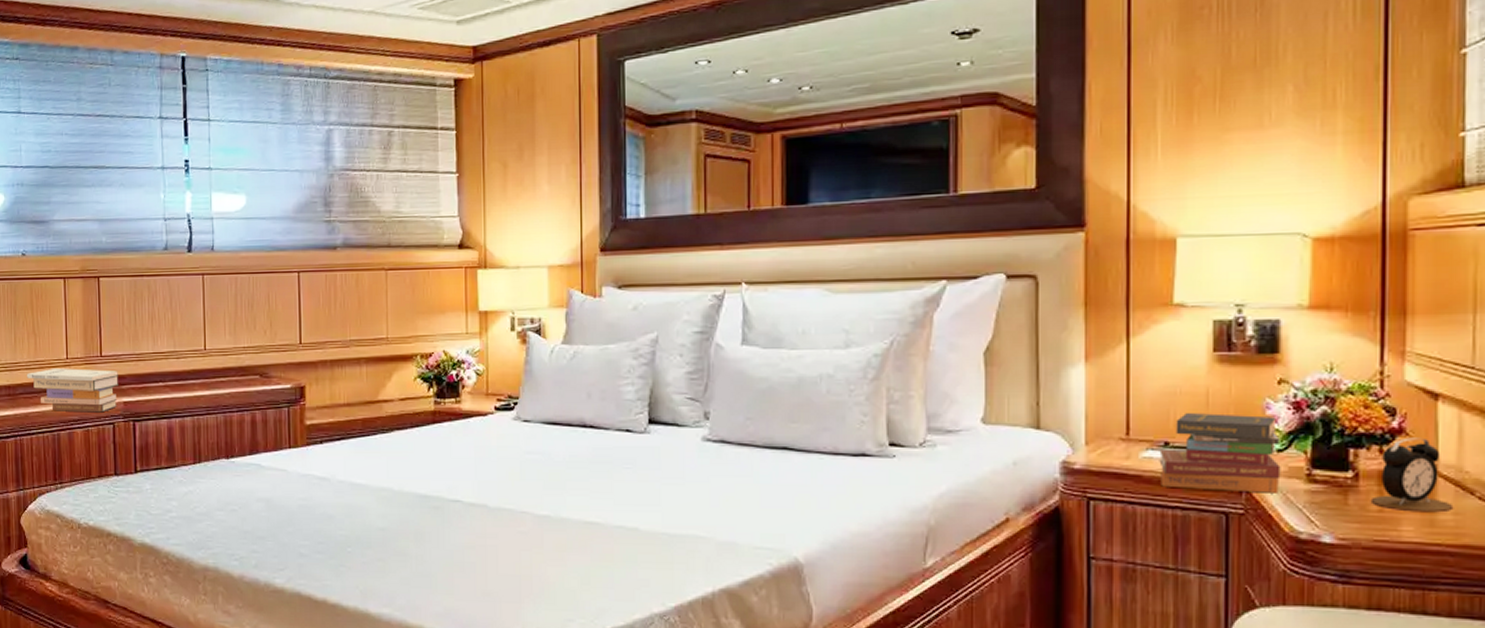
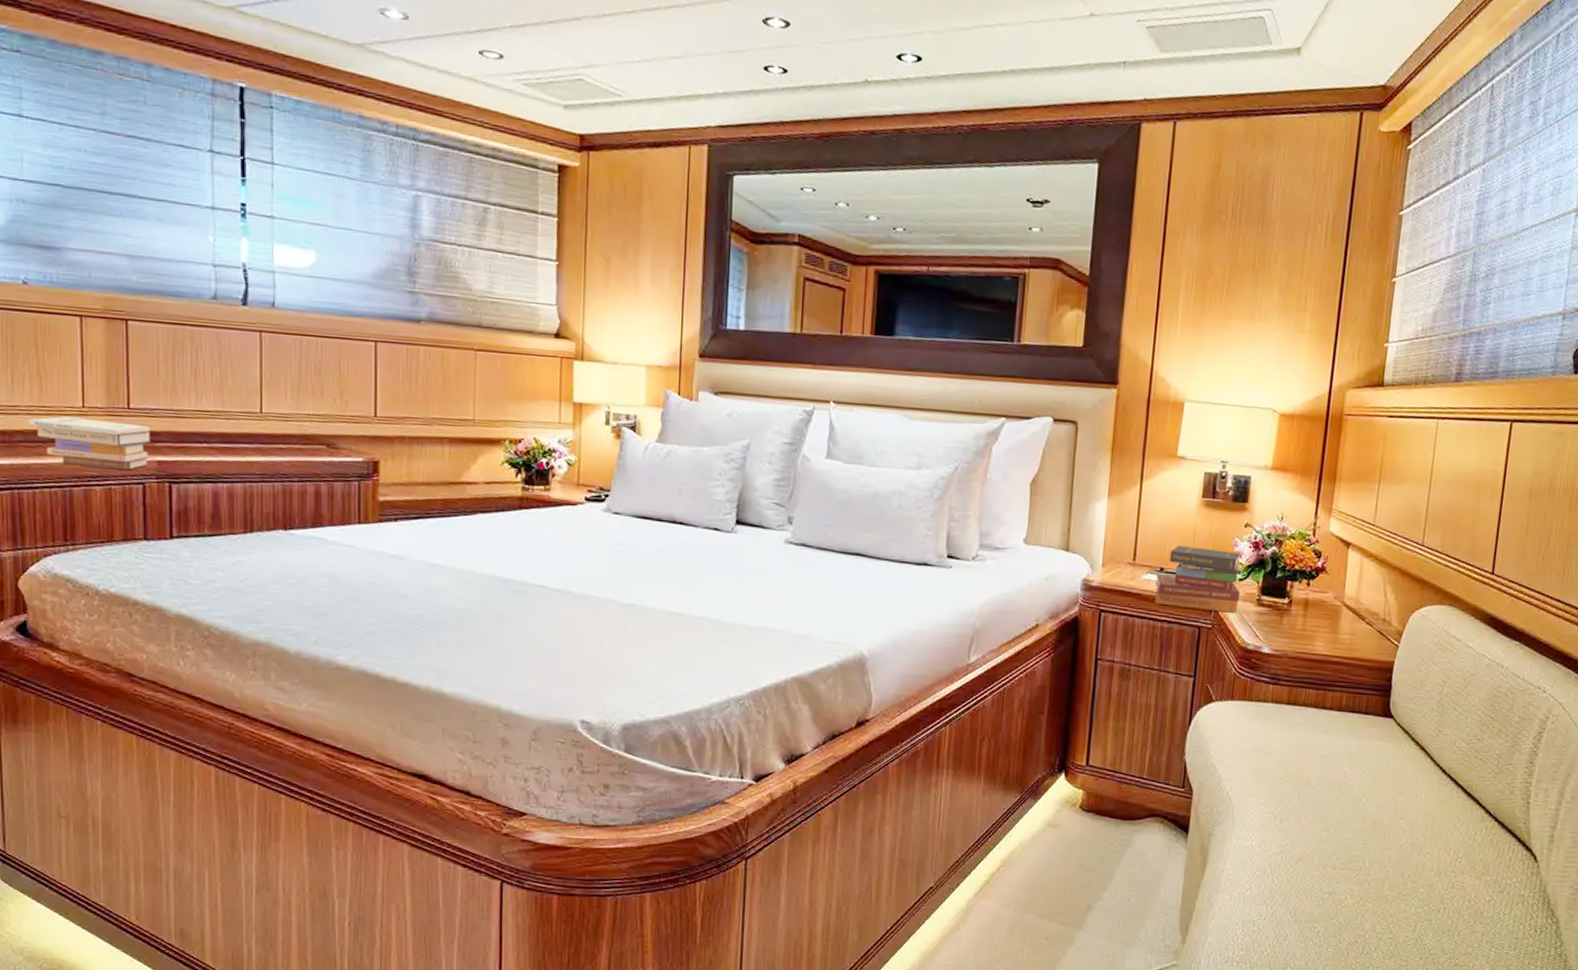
alarm clock: present [1370,437,1452,513] -> none [1297,575,1350,633]

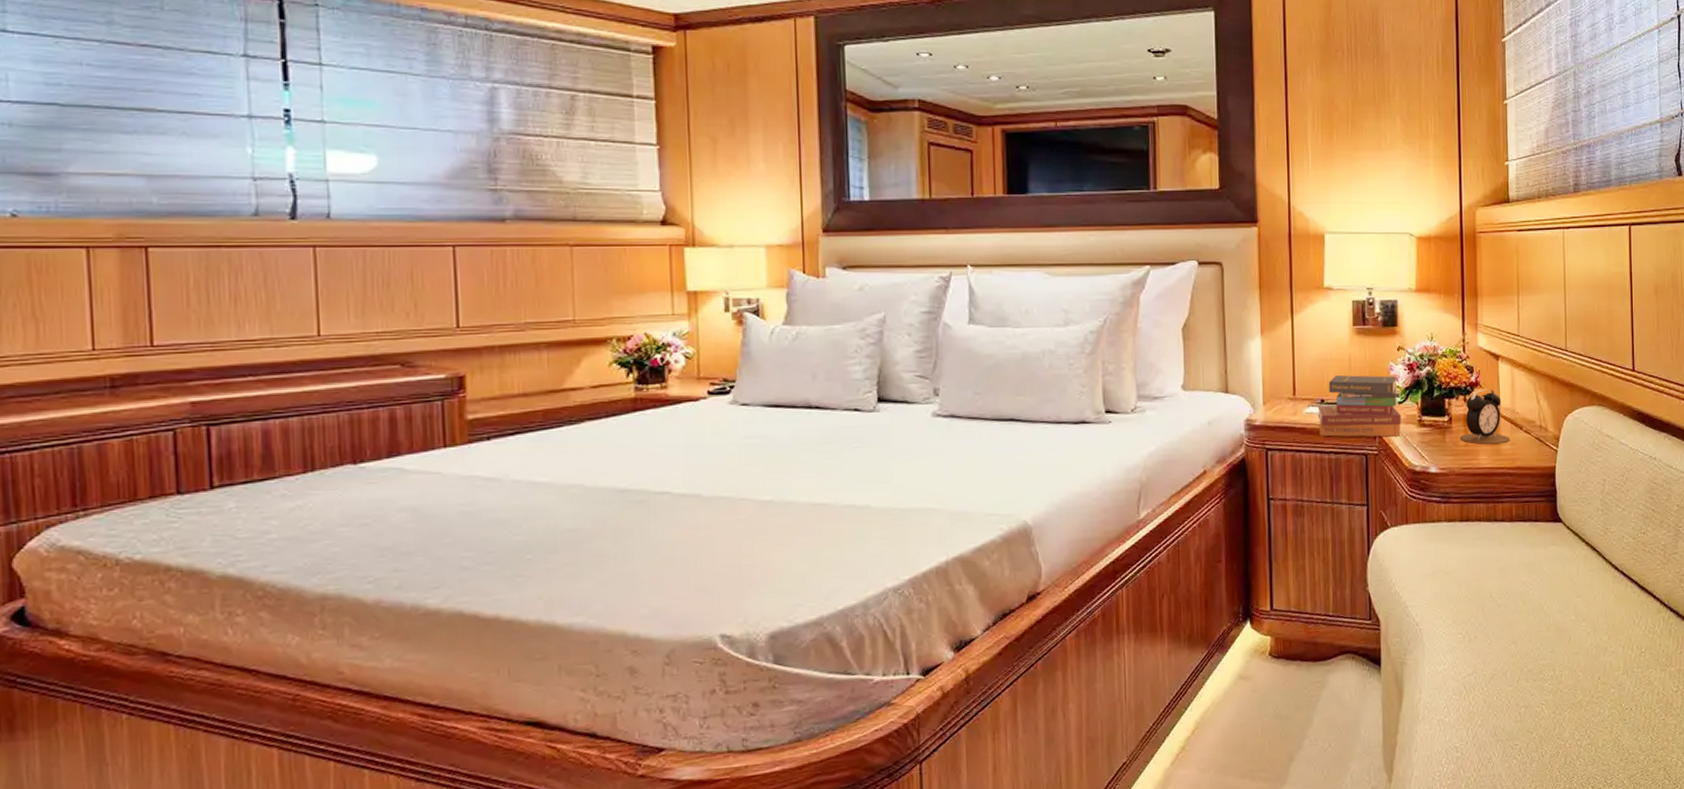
books: present [27,416,152,471] -> none [21,362,183,418]
alarm clock: none [1297,575,1350,633] -> present [1459,388,1510,445]

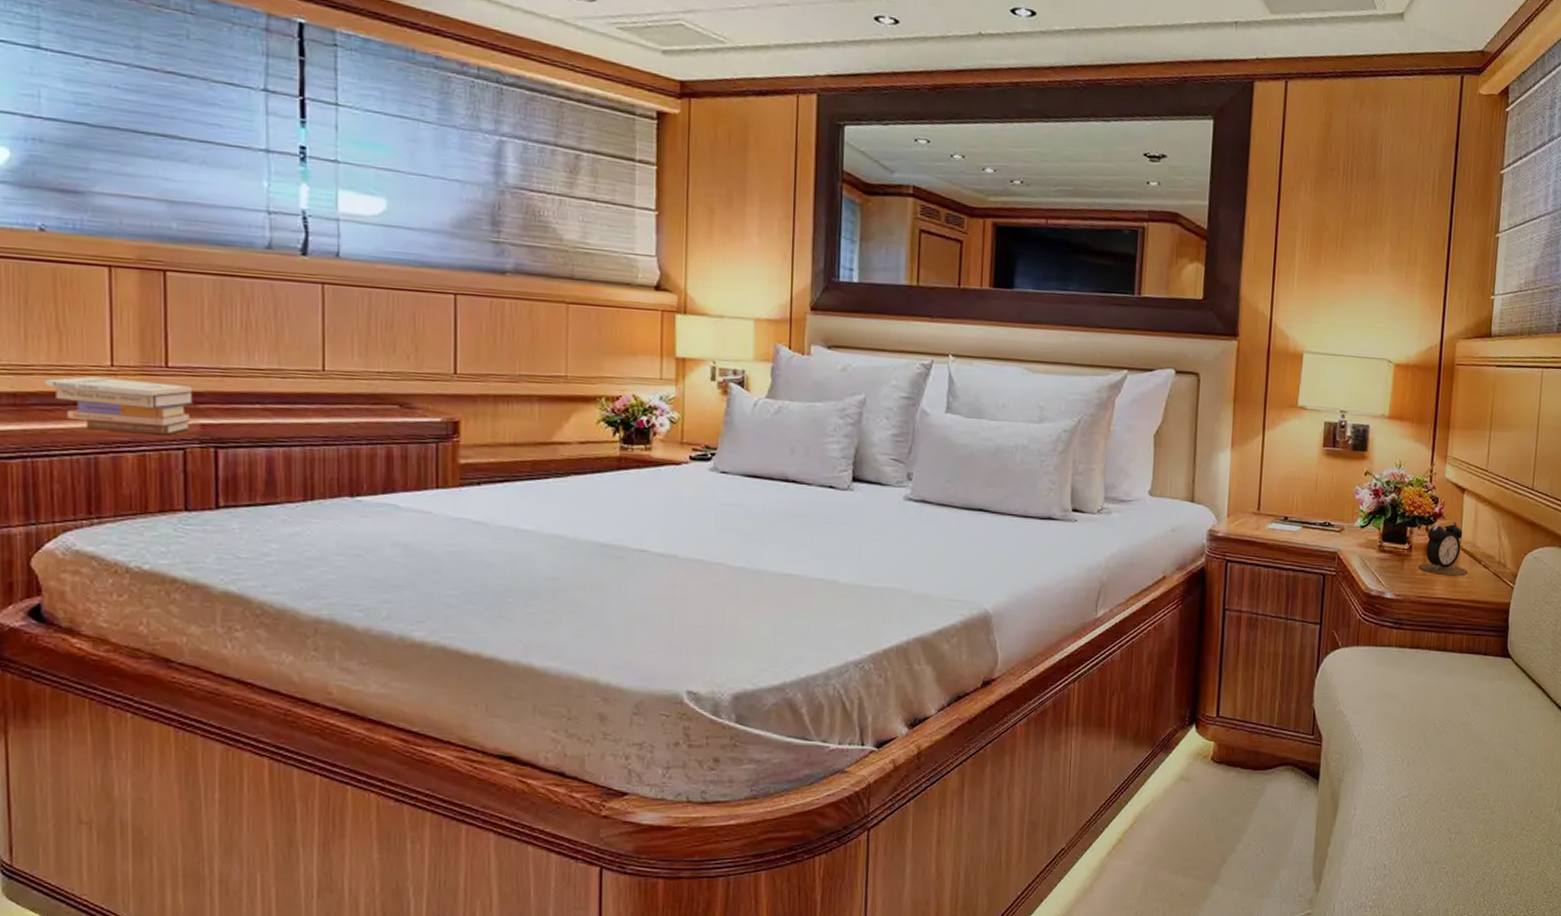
books: none [21,362,183,418] -> present [44,376,195,435]
books: present [1317,375,1401,437] -> none [1279,495,1363,560]

